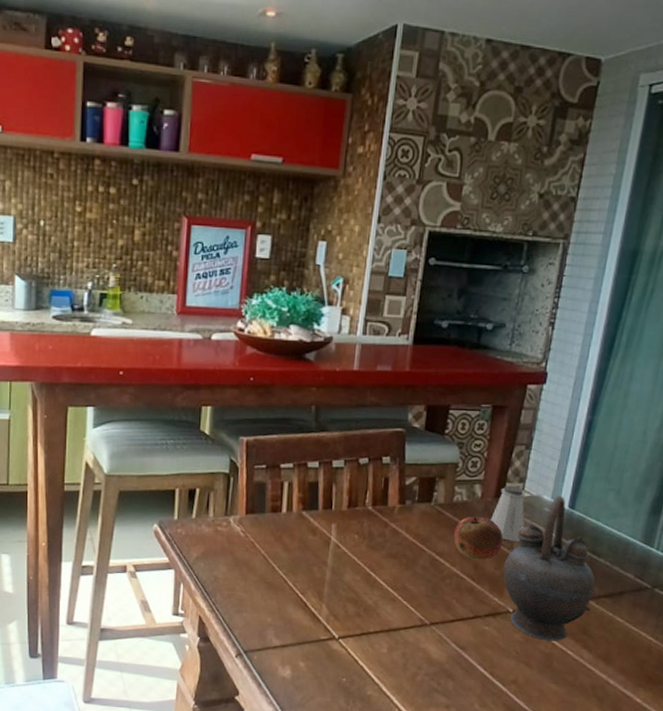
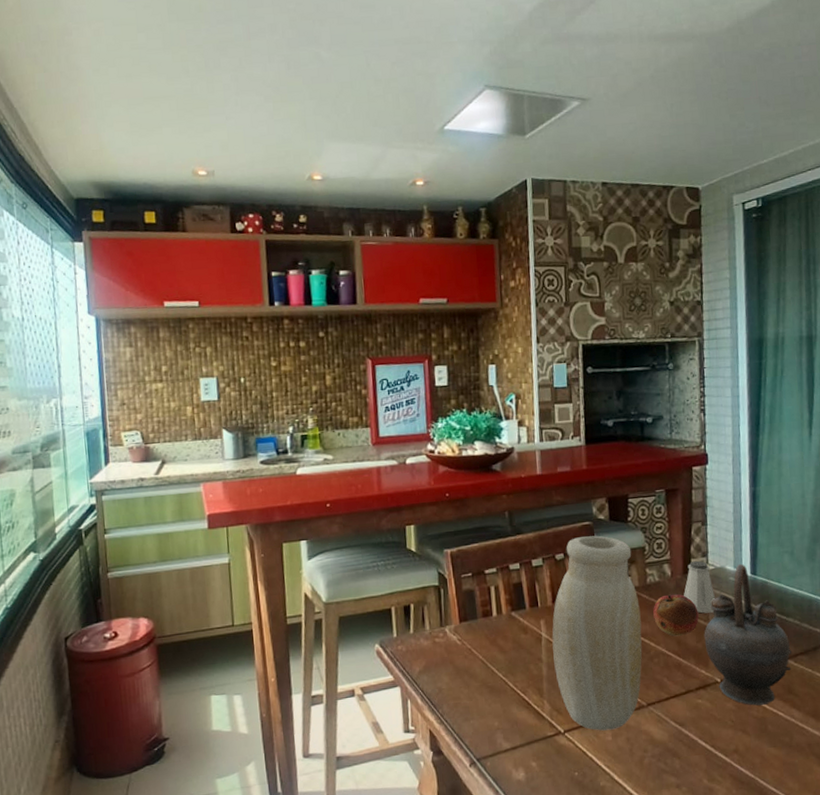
vase: none [339,443,443,643] -> present [552,535,642,731]

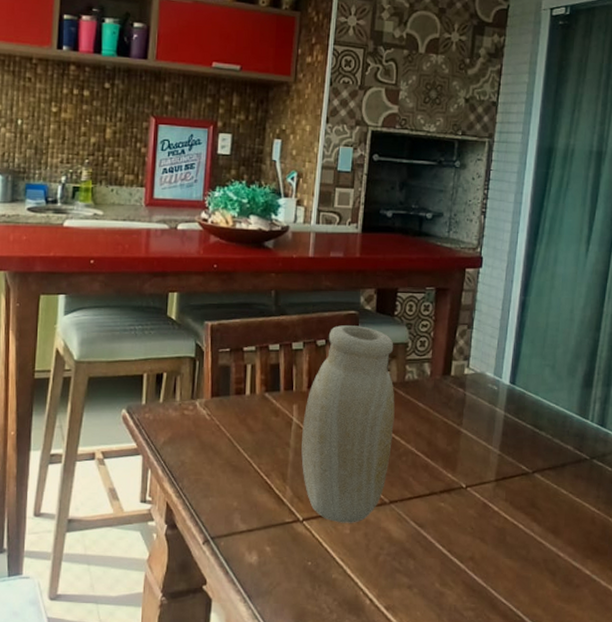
fruit: present [652,594,699,637] -> none [406,394,453,437]
saltshaker: present [684,560,715,614] -> none [440,363,471,417]
teapot: present [704,563,792,706] -> none [455,371,541,516]

